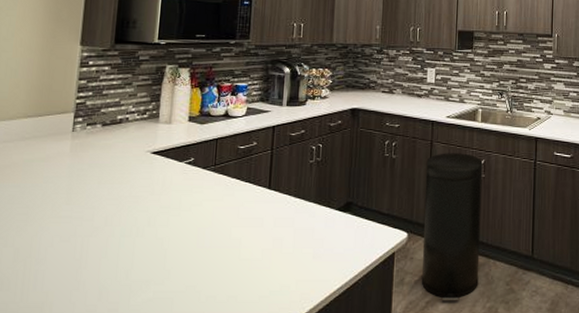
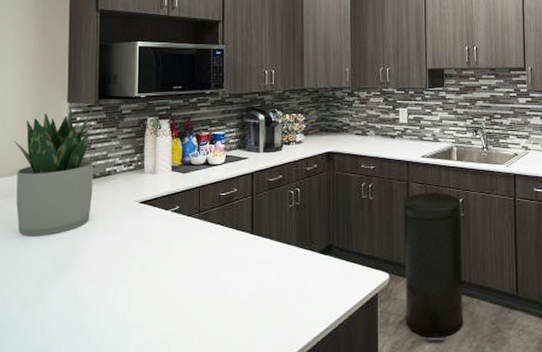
planter: none [14,49,110,185] -> present [14,105,94,236]

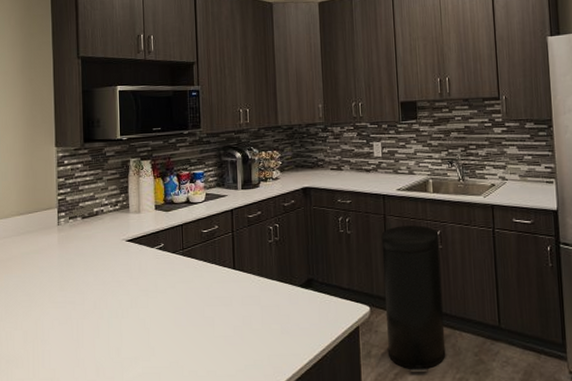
planter: present [14,105,94,236] -> none [8,149,83,275]

